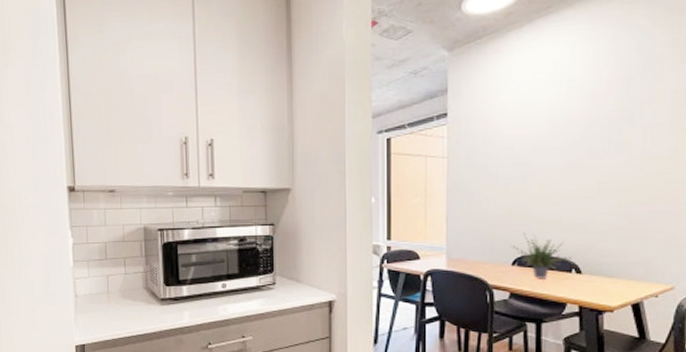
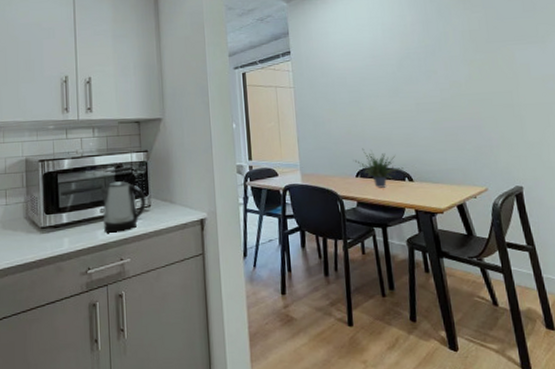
kettle: none [222,256,271,310] -> present [100,181,147,234]

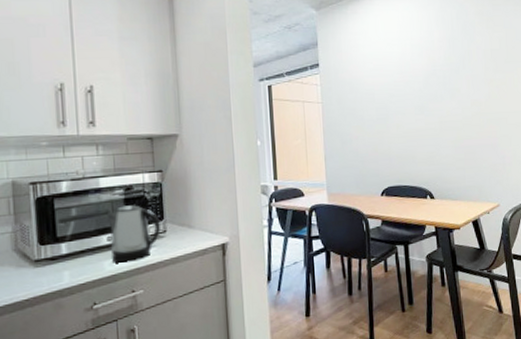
potted plant: present [354,148,404,188] -> none [380,166,426,206]

